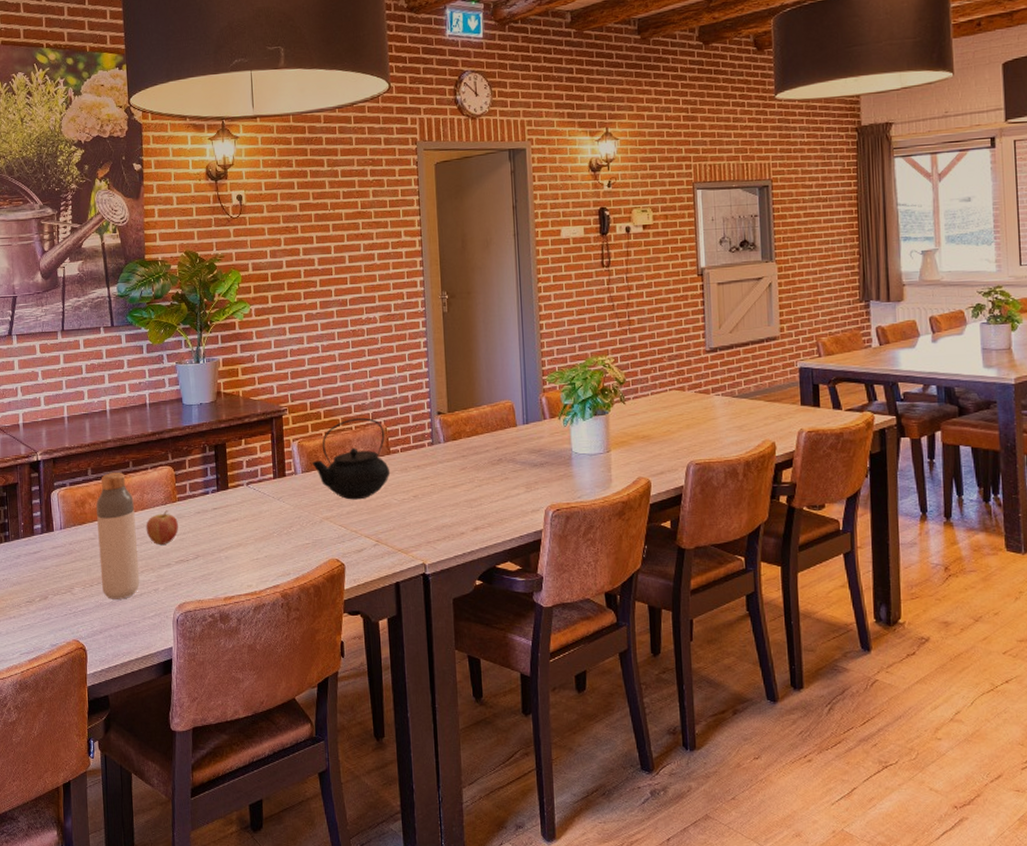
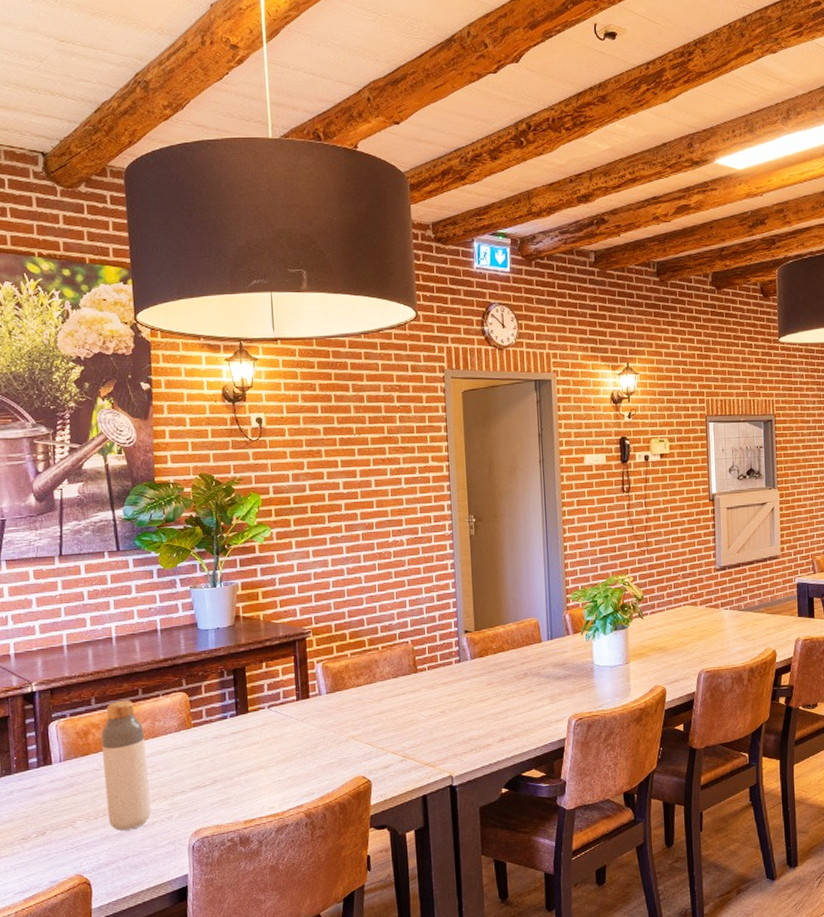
fruit: present [146,510,178,546] -> none [157,737,194,773]
teapot: present [312,417,391,500] -> none [337,637,418,718]

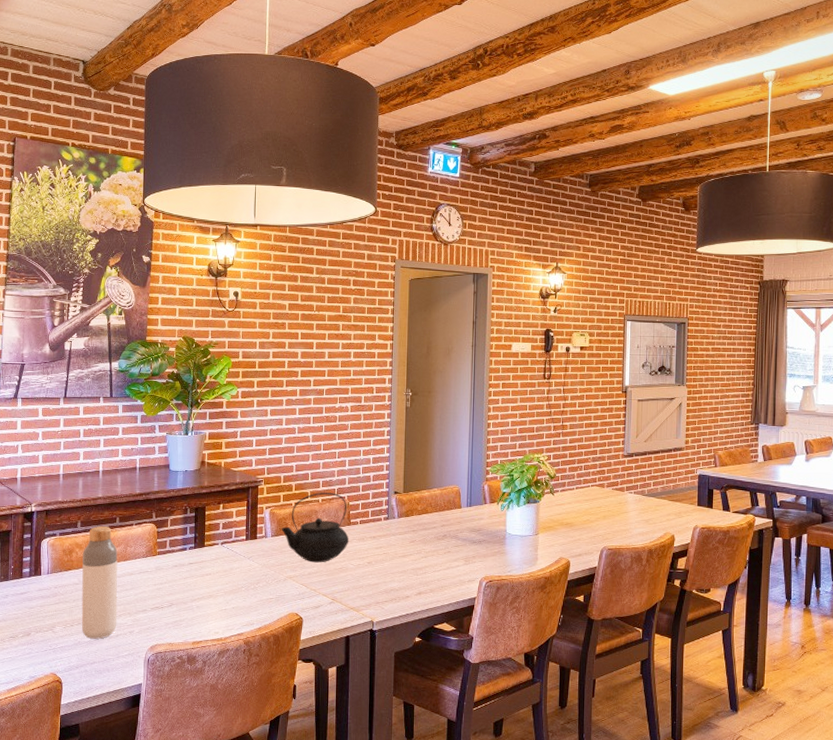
teapot: none [337,637,418,718] -> present [281,492,349,563]

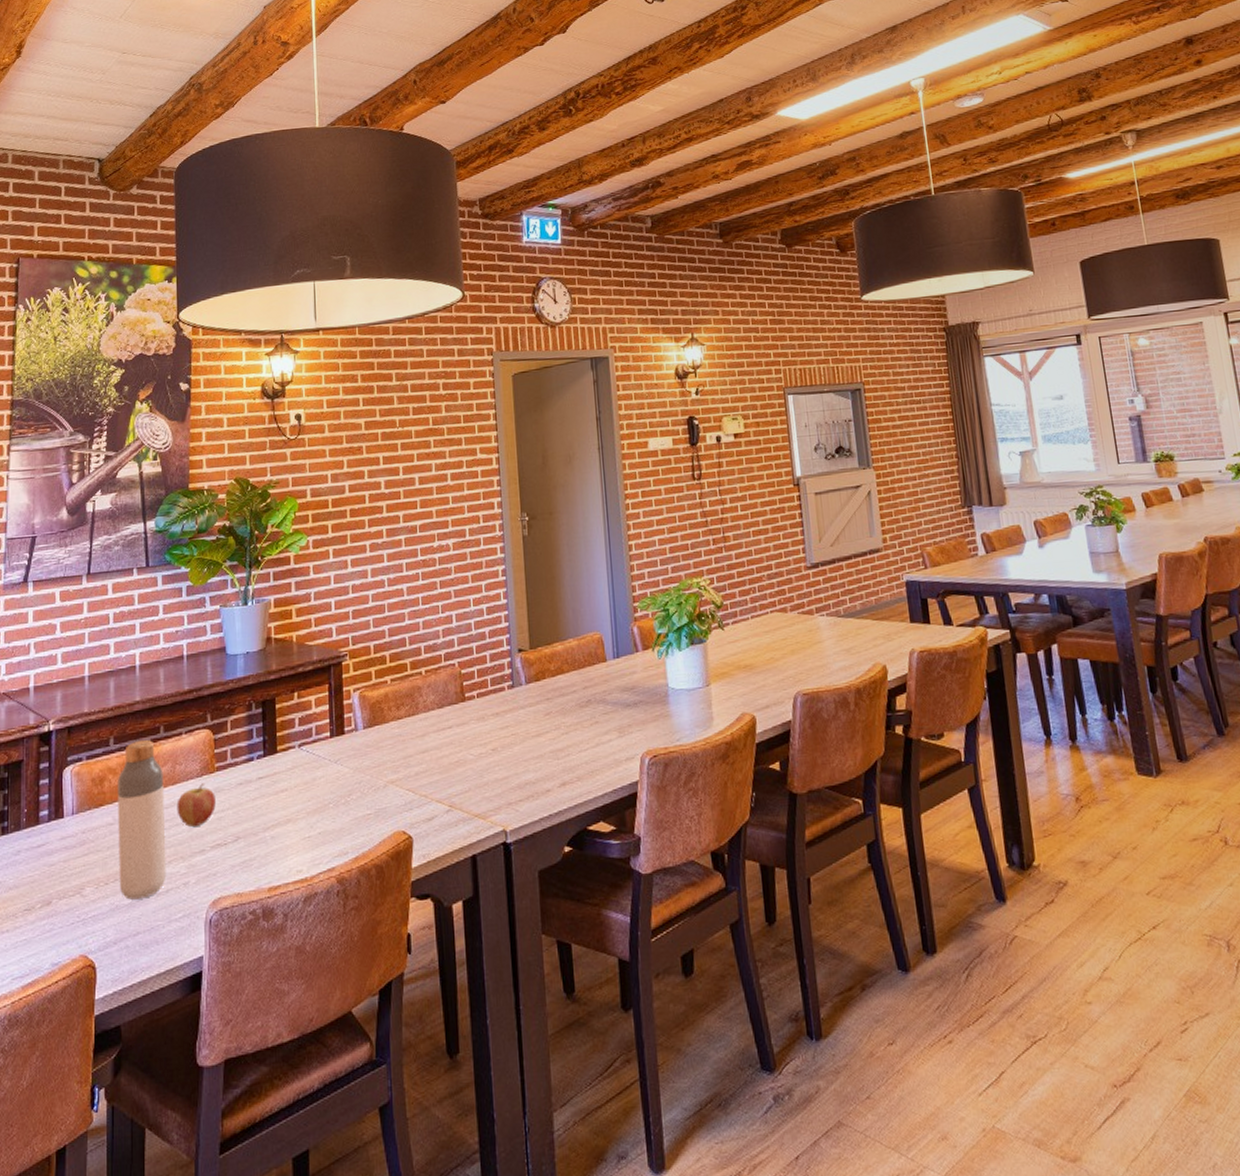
fruit: none [126,562,156,593] -> present [176,783,216,828]
teapot: present [281,492,349,563] -> none [375,659,466,758]

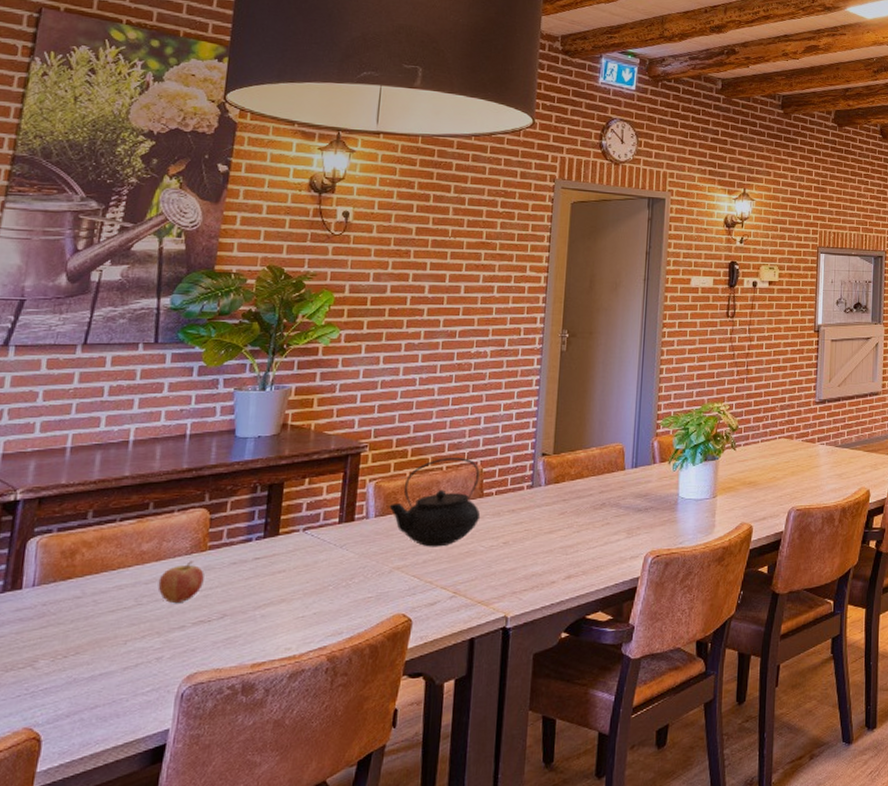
bottle: present [116,740,167,900] -> none [80,516,148,673]
teapot: none [375,659,466,758] -> present [389,457,481,547]

